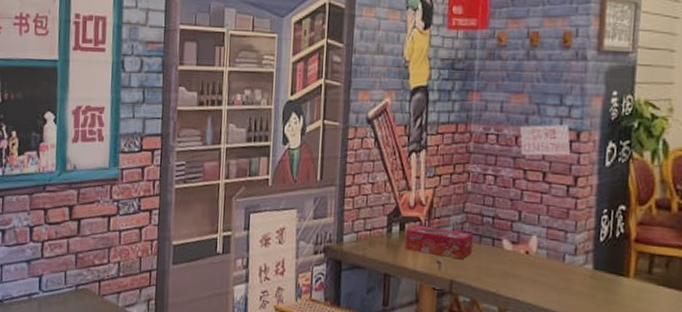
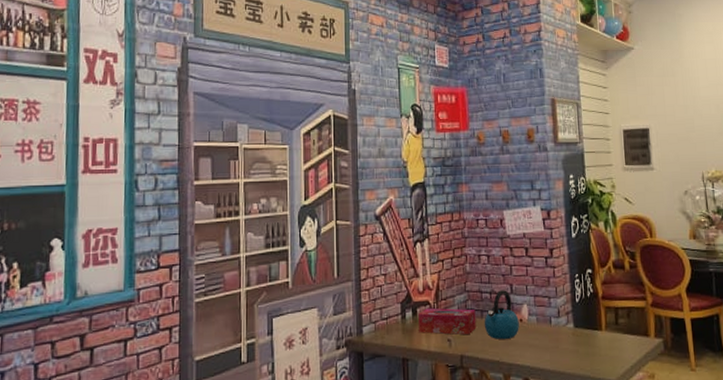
kettle: none [481,216,525,271] -> present [484,290,519,339]

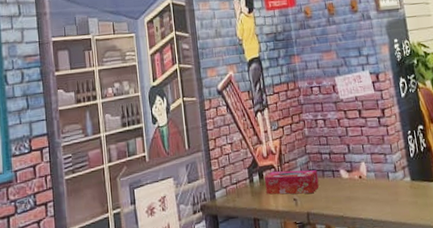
kettle: present [484,290,519,339] -> none [325,150,360,196]

